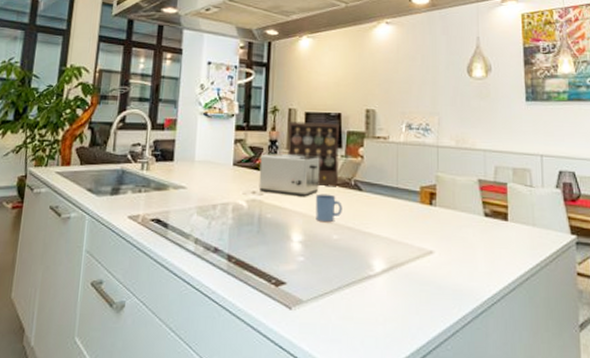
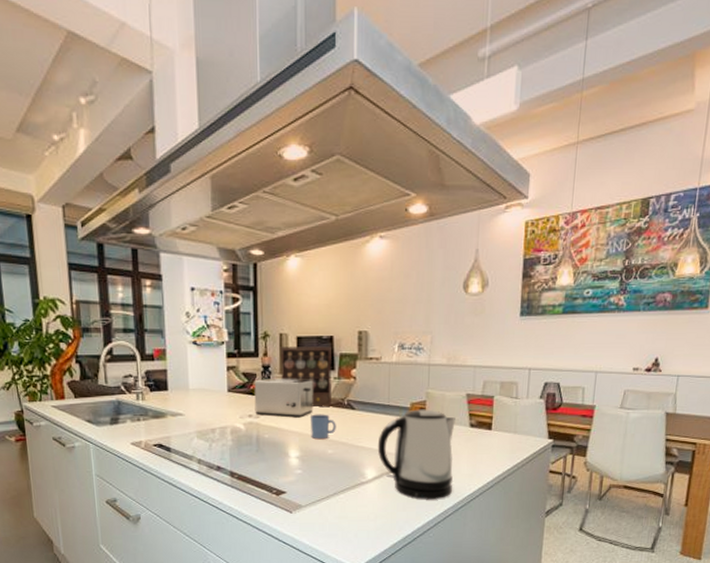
kettle: none [386,193,471,302] -> present [377,409,456,500]

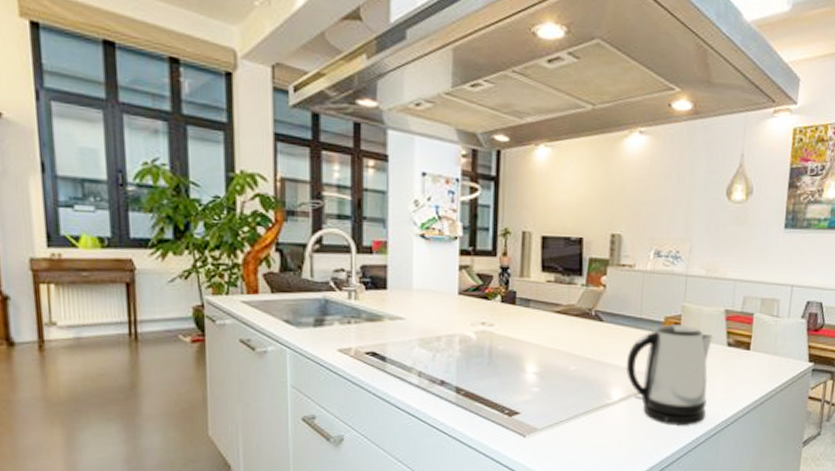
toaster: present [254,378,313,419] -> none [489,281,558,329]
spice rack: present [281,346,331,408] -> none [521,246,580,318]
mug: present [310,414,336,440] -> none [551,324,581,354]

